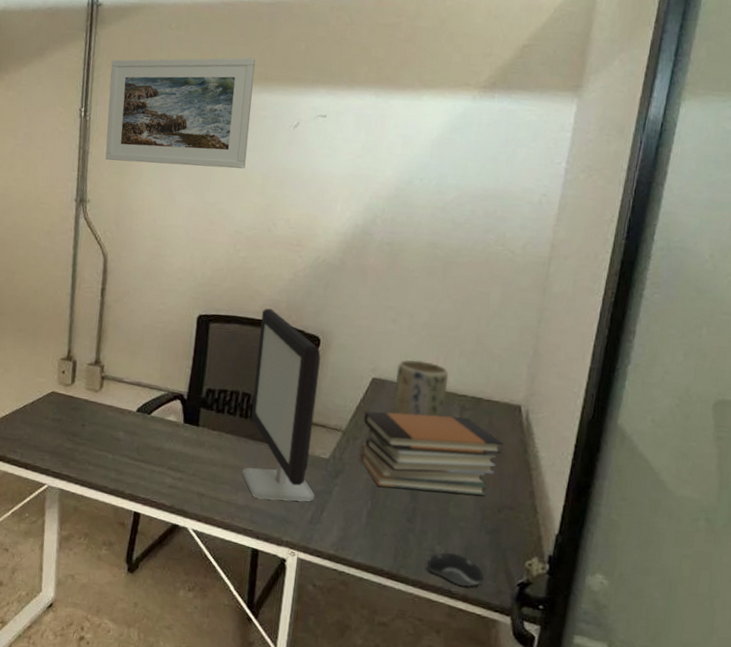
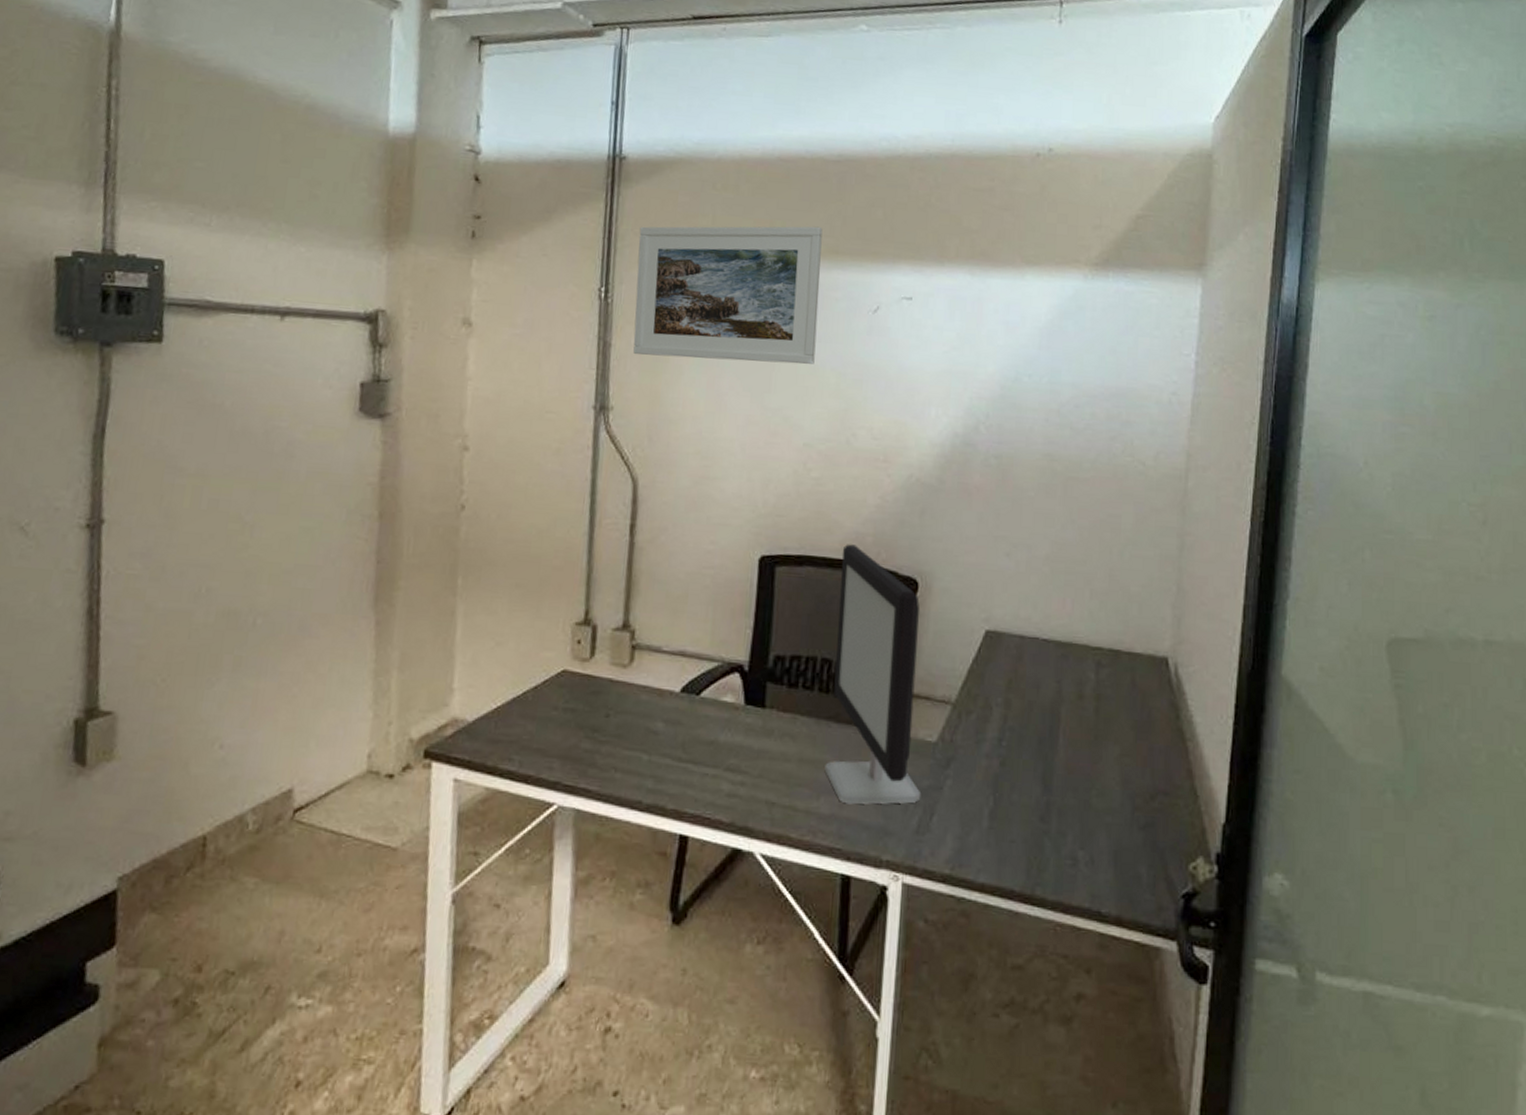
book stack: present [359,411,503,496] -> none [975,674,1151,779]
plant pot: present [393,359,449,417] -> none [1013,603,1079,678]
computer mouse: present [426,552,485,588] -> none [1068,859,1141,906]

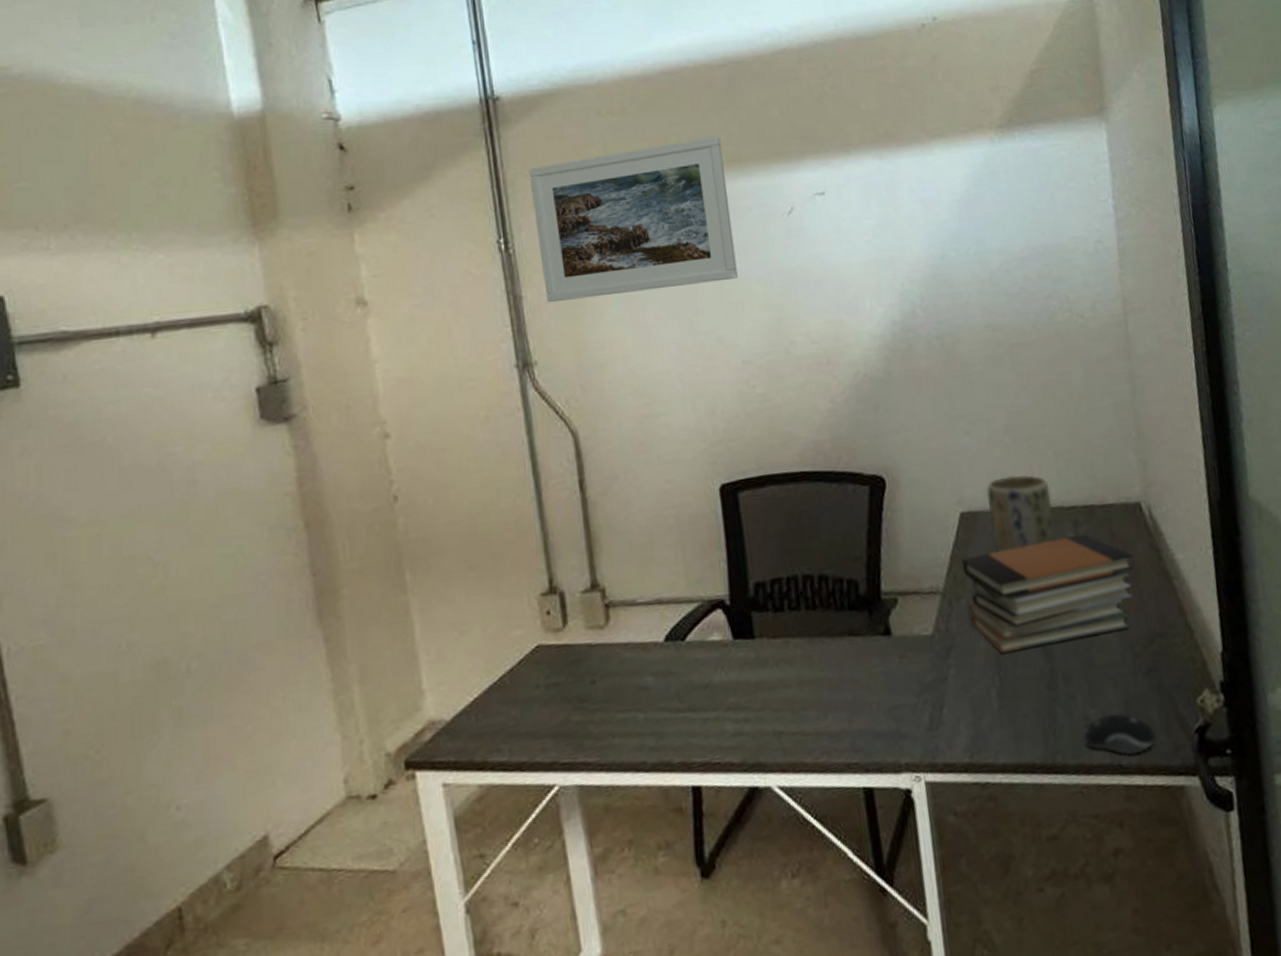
computer monitor: present [824,544,922,805] -> none [802,454,928,717]
book stack: none [975,674,1151,779] -> present [961,533,1135,654]
plant pot: none [1013,603,1079,678] -> present [986,474,1055,553]
computer mouse: none [1068,859,1141,906] -> present [1085,712,1157,756]

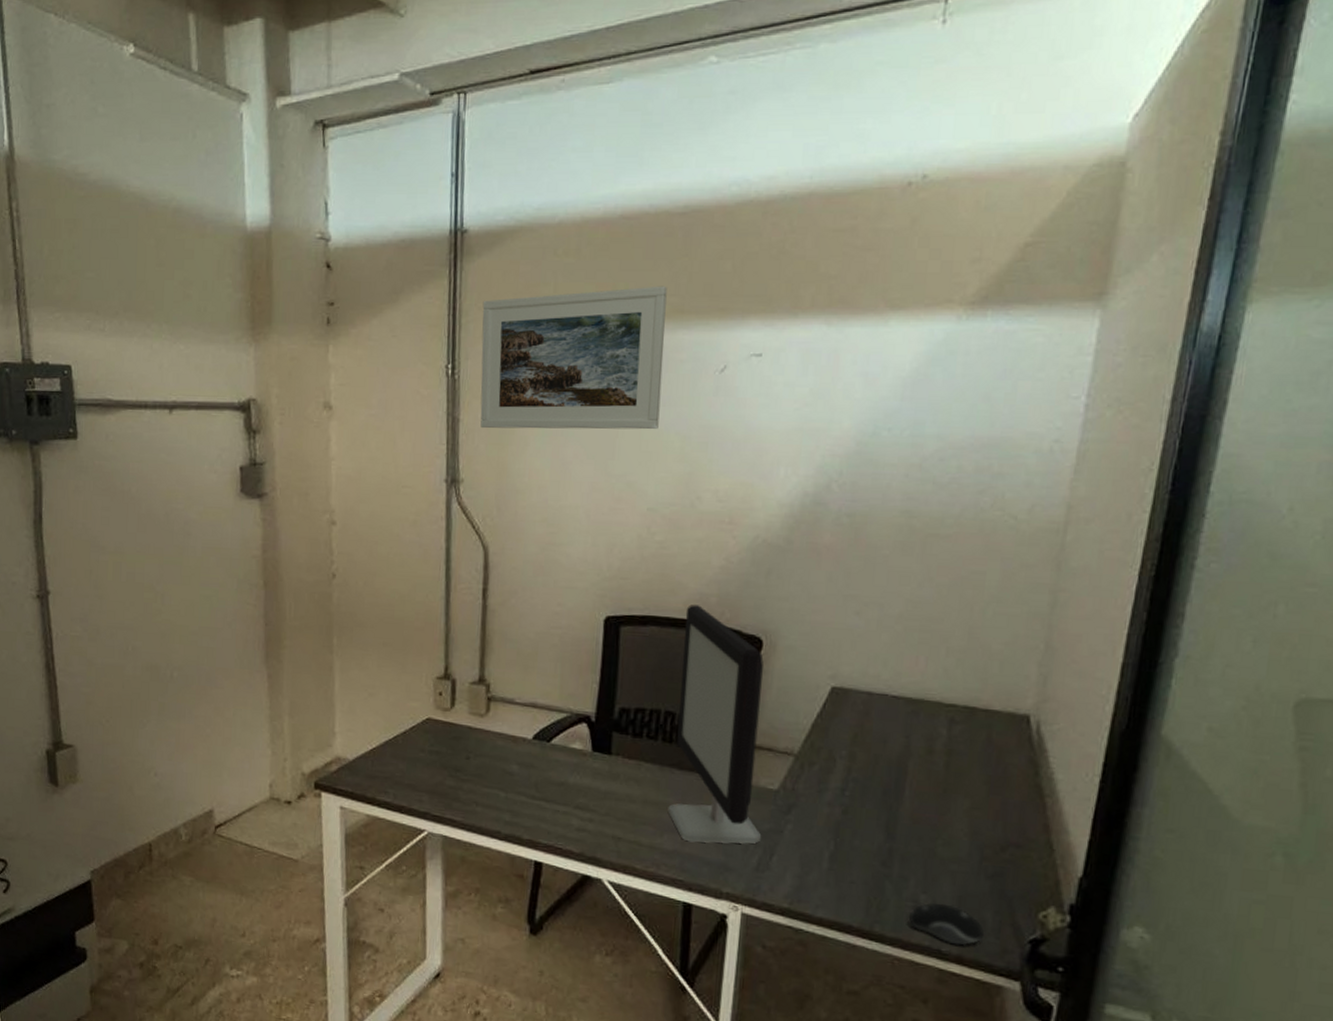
computer monitor: none [802,454,928,717] -> present [667,604,764,844]
book stack: present [961,533,1135,654] -> none [817,728,1007,831]
plant pot: present [986,474,1055,553] -> none [859,661,932,734]

